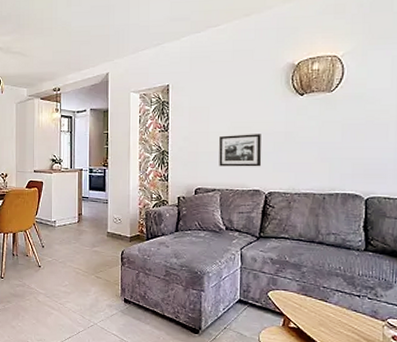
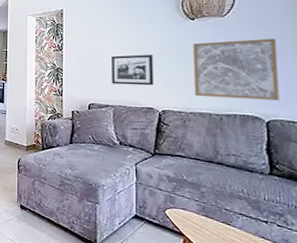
wall art: none [300,114,380,178] -> present [192,38,279,101]

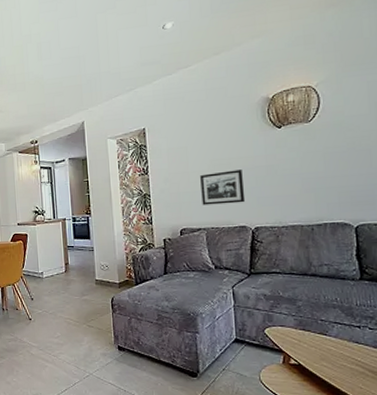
wall art: present [192,38,279,101] -> none [281,140,366,209]

